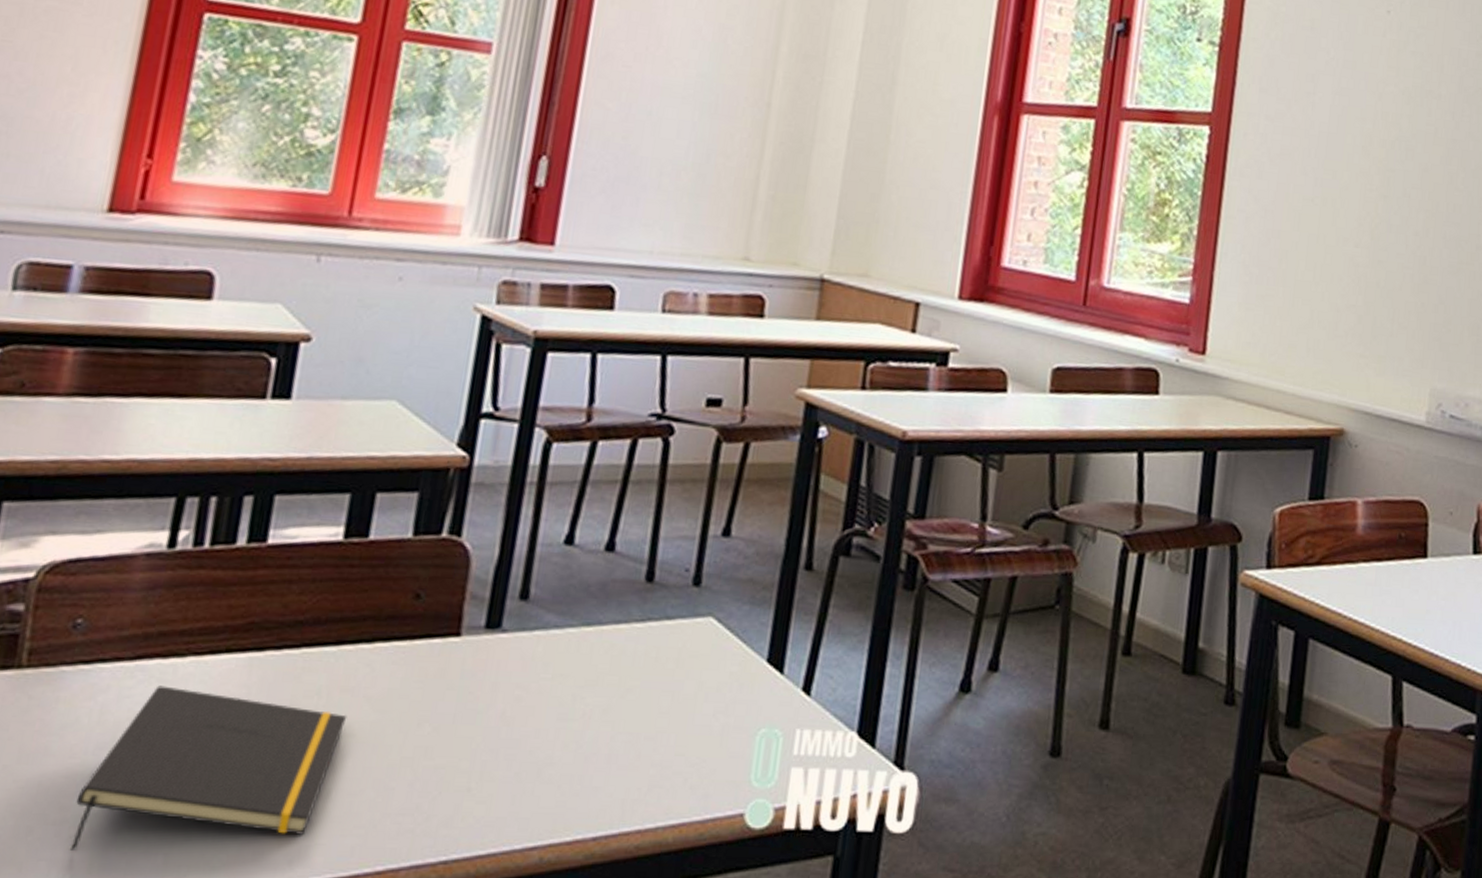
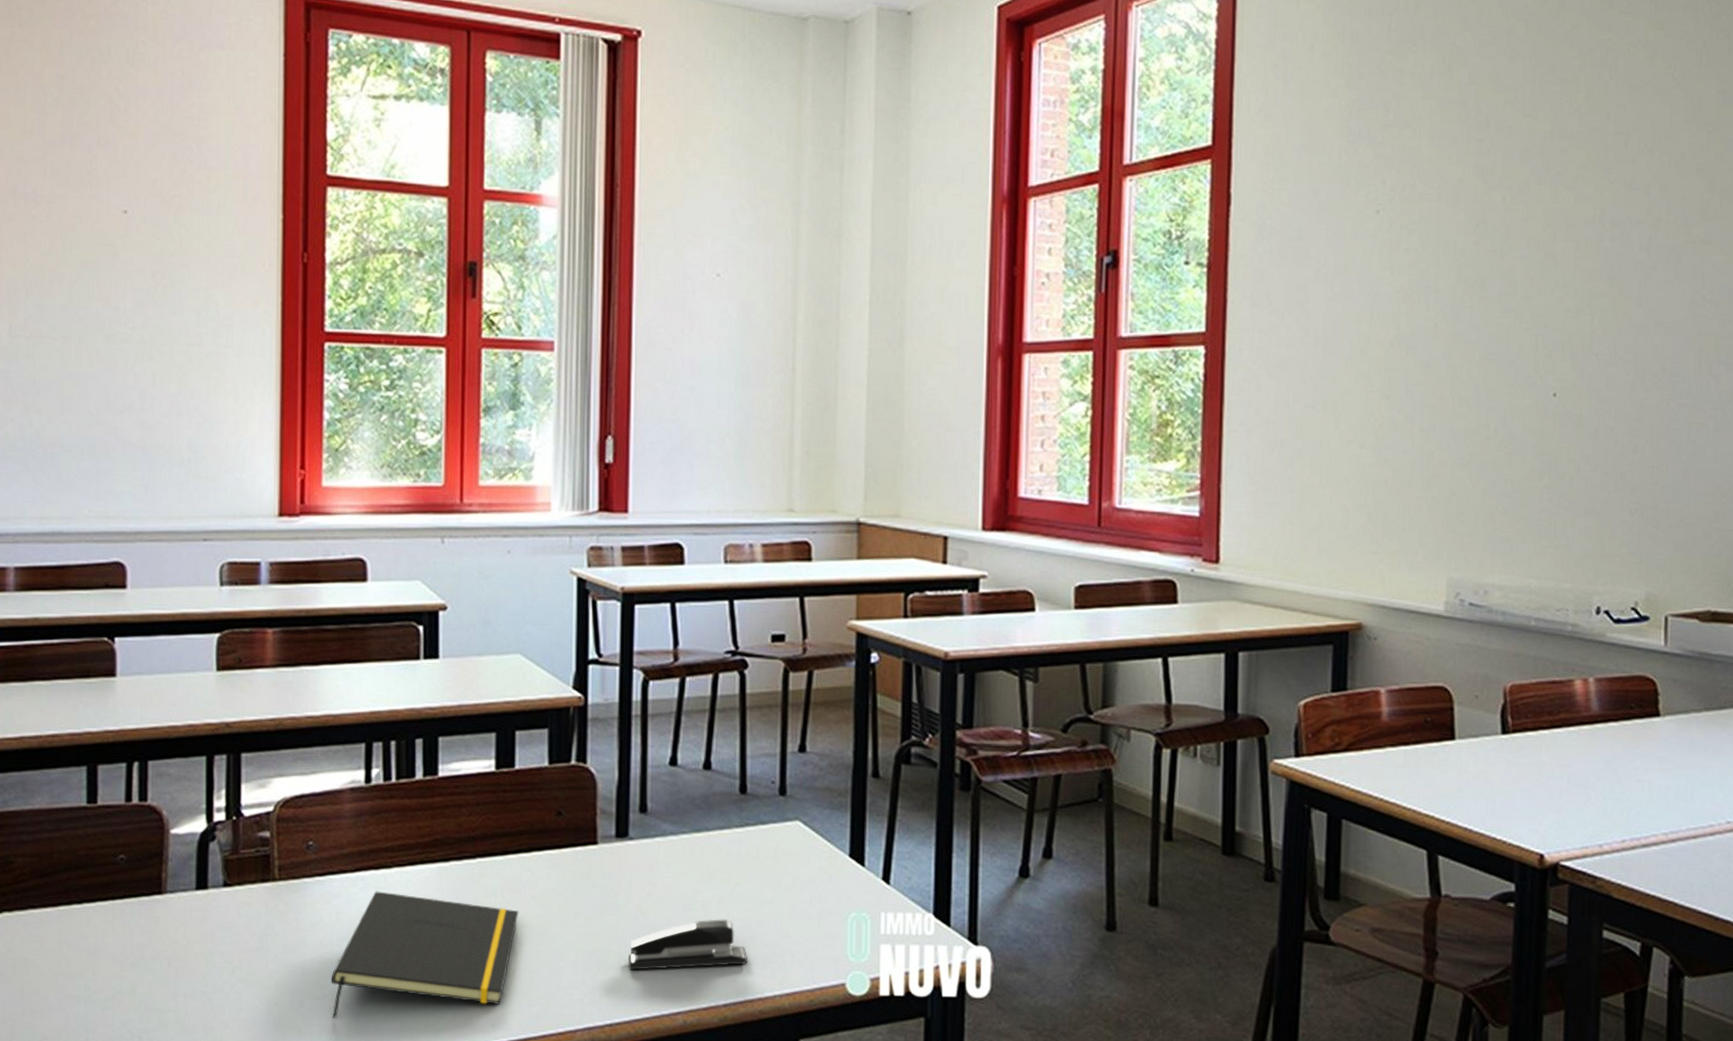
stapler: none [478,732,629,794] -> present [628,919,747,970]

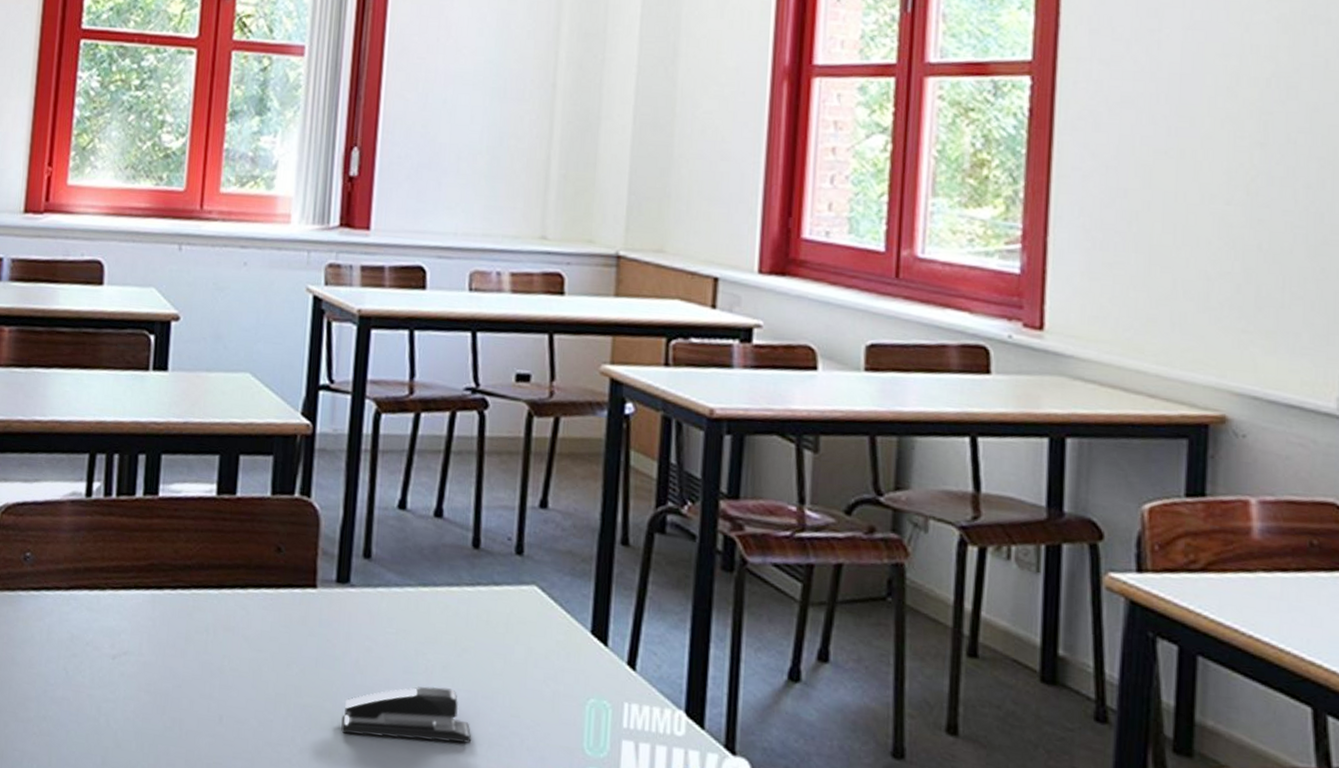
notepad: present [331,891,519,1018] -> none [34,613,231,753]

